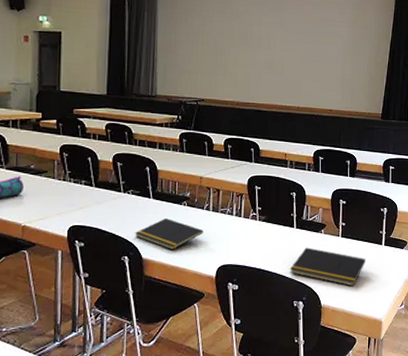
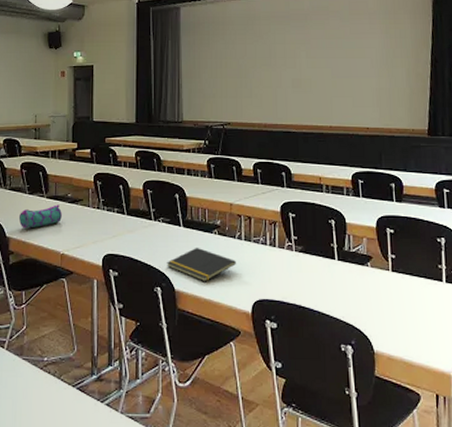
notepad: present [289,247,366,287] -> none [333,282,424,331]

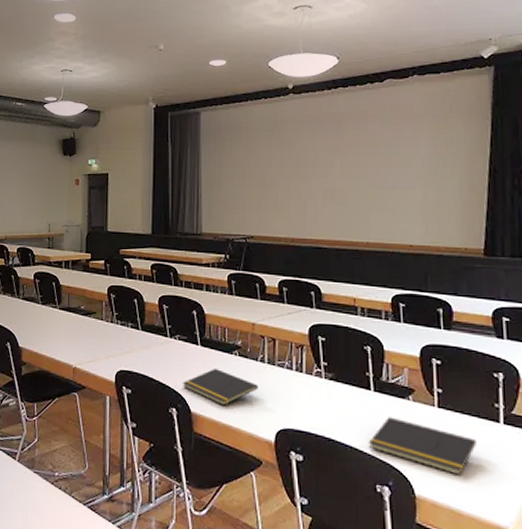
pencil case: present [18,204,62,229] -> none [31,316,75,340]
notepad: none [333,282,424,331] -> present [368,417,477,476]

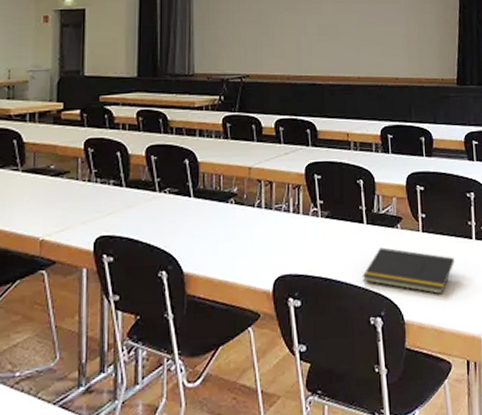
notepad: present [183,368,258,406] -> none [174,220,255,261]

